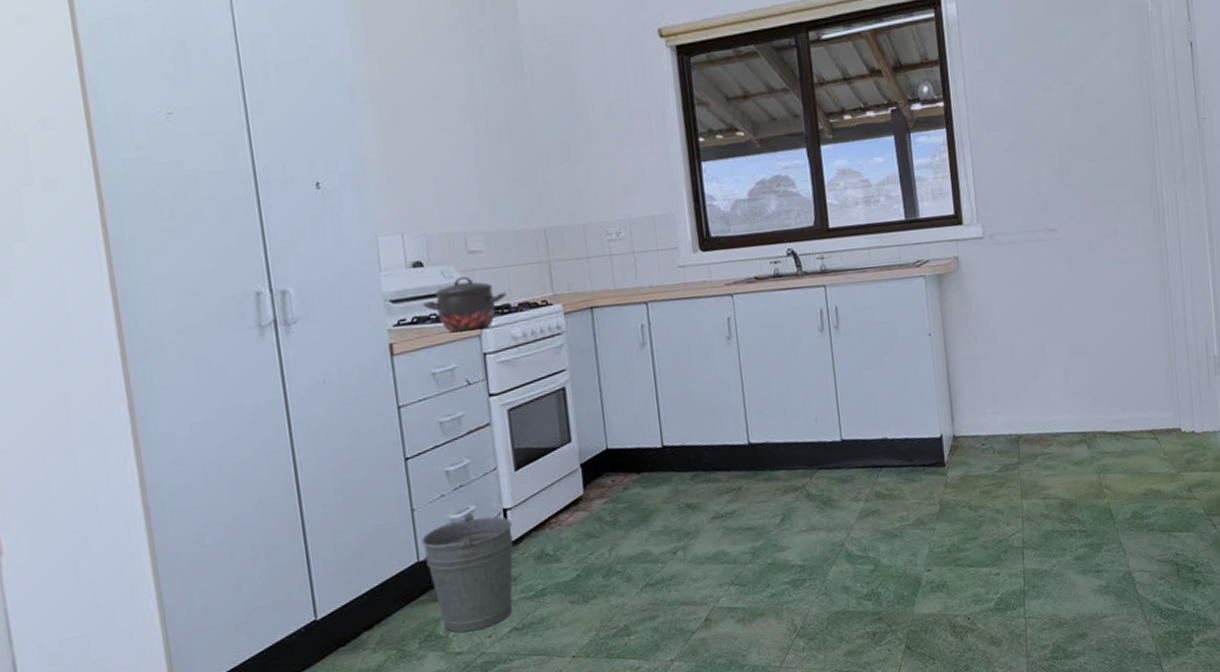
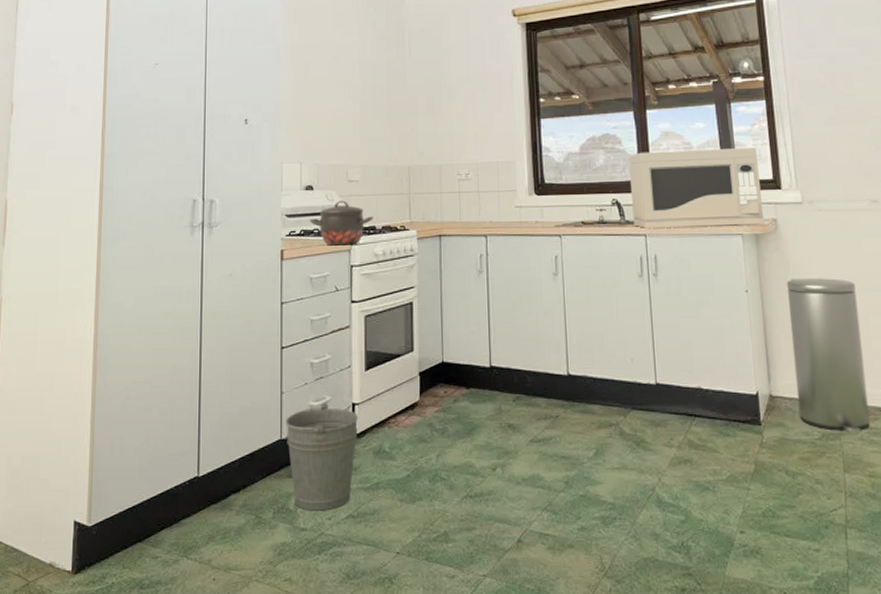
microwave: none [802,180,947,280] -> present [628,147,765,229]
pedal bin: none [968,312,1045,462] -> present [786,278,870,431]

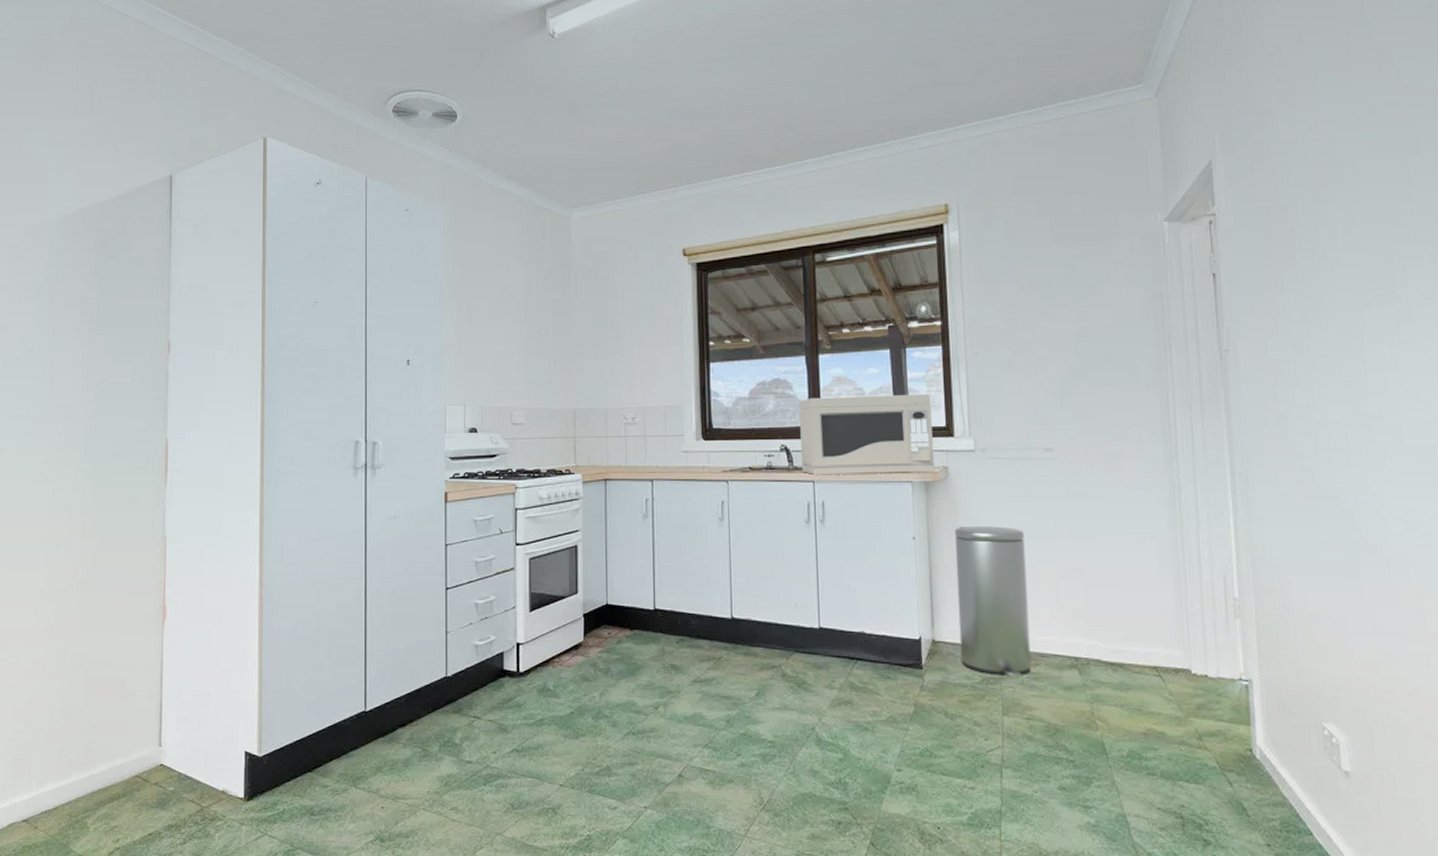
bucket: present [286,403,359,511] -> none [451,643,523,745]
cooking pot: present [310,200,374,246] -> none [474,443,538,489]

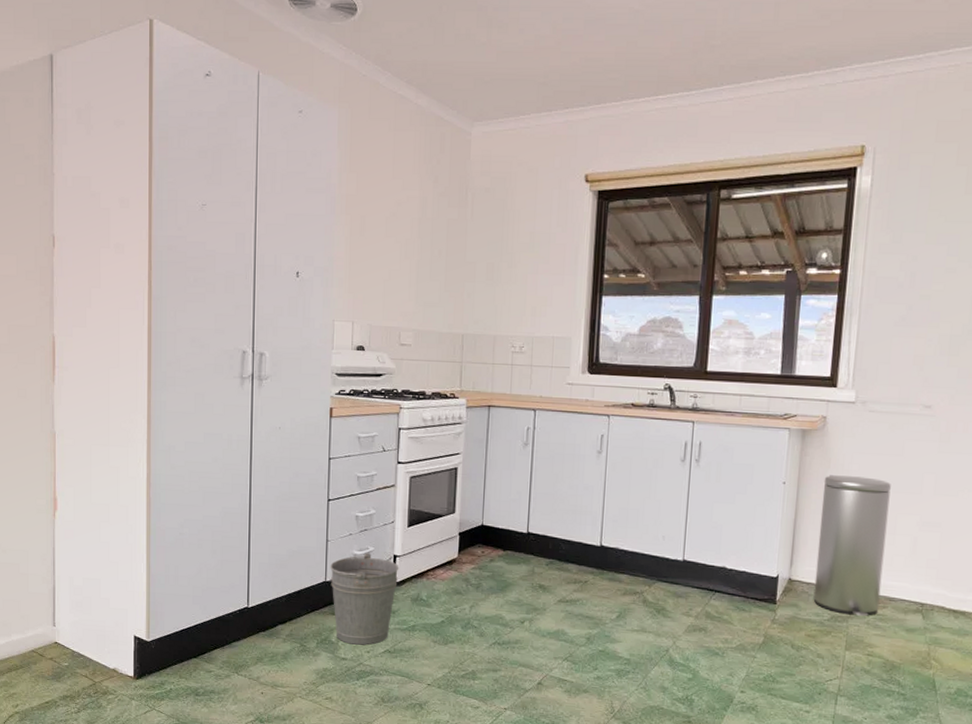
bucket: none [451,643,523,745] -> present [330,553,399,645]
microwave: present [798,393,936,476] -> none [683,338,819,421]

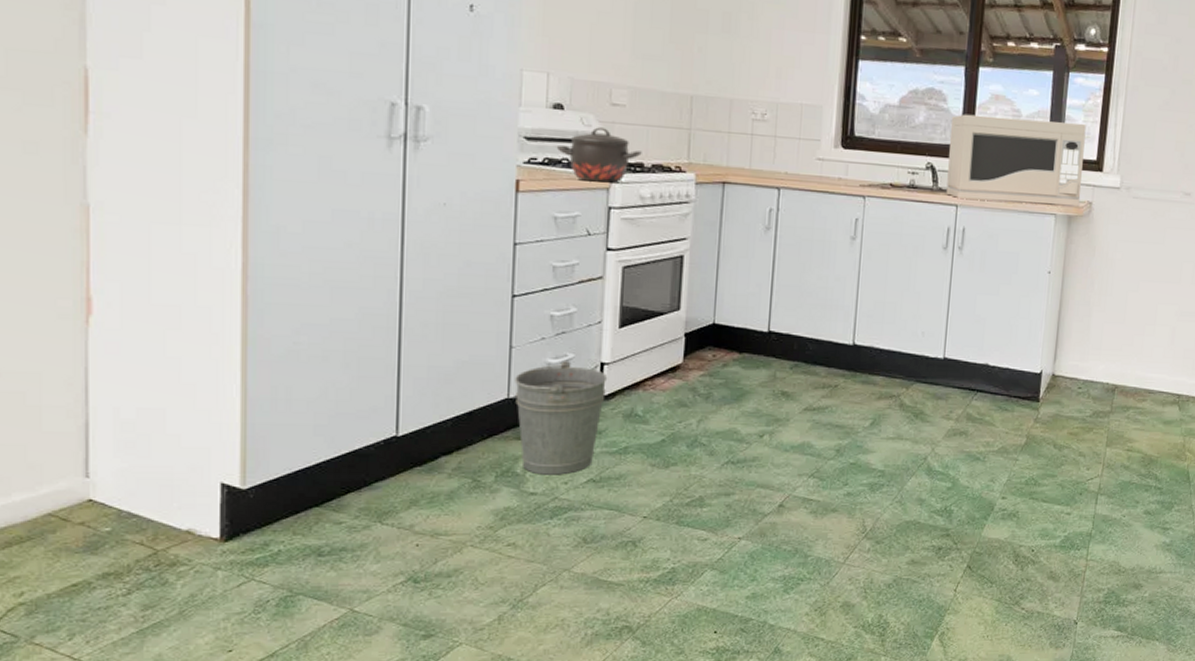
cooking pot: none [360,363,424,409] -> present [557,127,642,183]
microwave: none [683,338,819,421] -> present [946,114,1086,207]
pedal bin: present [813,475,891,616] -> none [1076,264,1152,410]

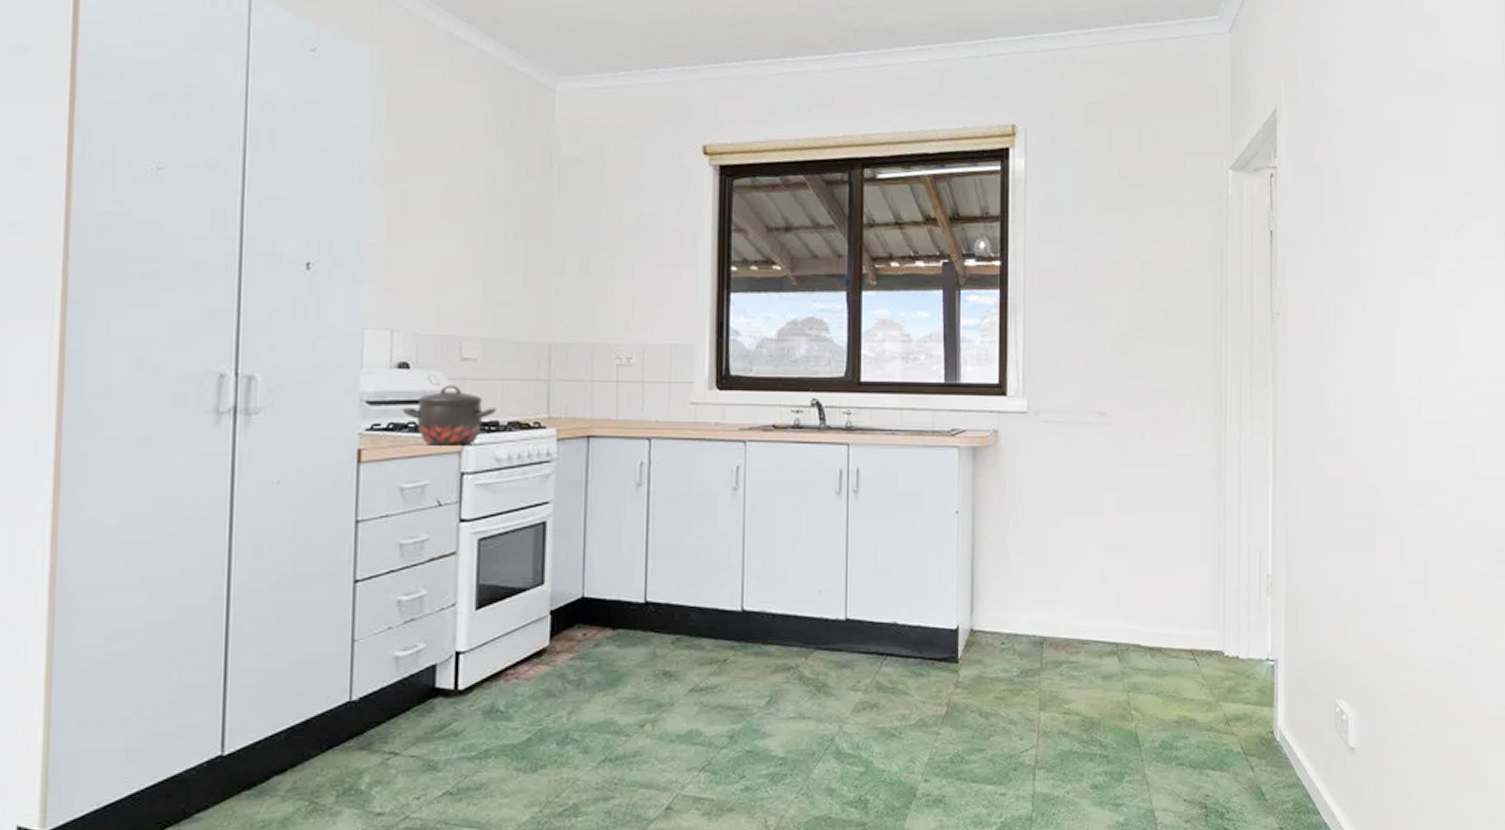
bucket: present [515,361,608,475] -> none [358,652,464,791]
microwave: present [946,114,1086,207] -> none [835,343,985,437]

